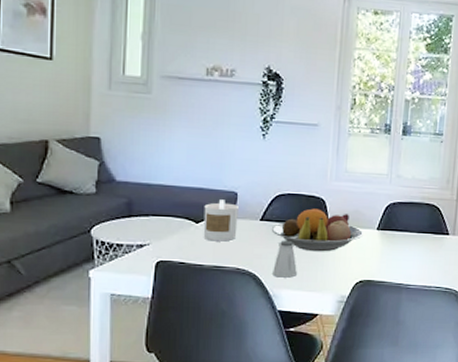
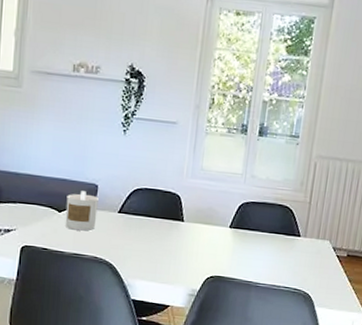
fruit bowl: present [271,208,364,252] -> none [128,203,217,247]
saltshaker: present [273,240,297,278] -> none [128,232,151,269]

